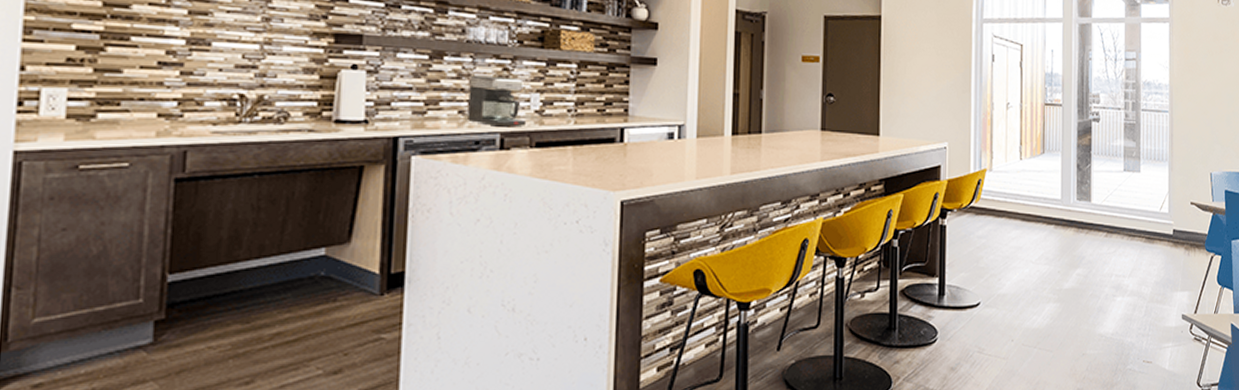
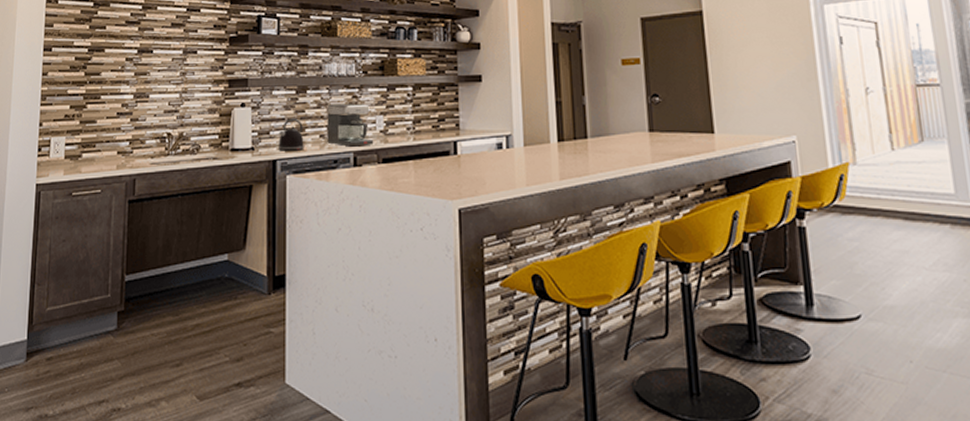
kettle: none [401,88,437,128] -> present [277,118,304,151]

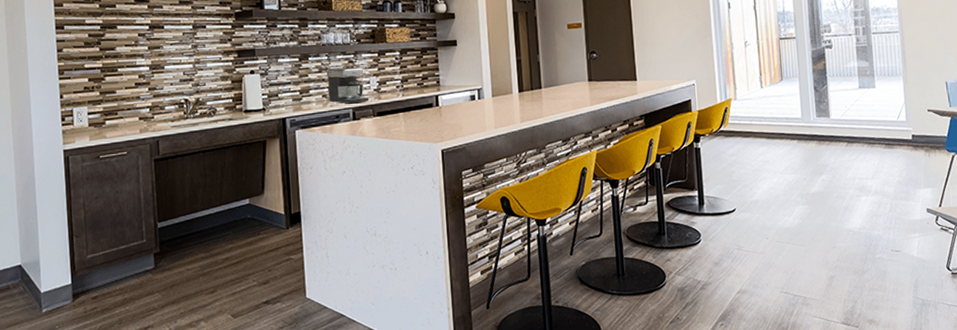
kettle: present [277,118,304,151] -> none [286,82,310,110]

